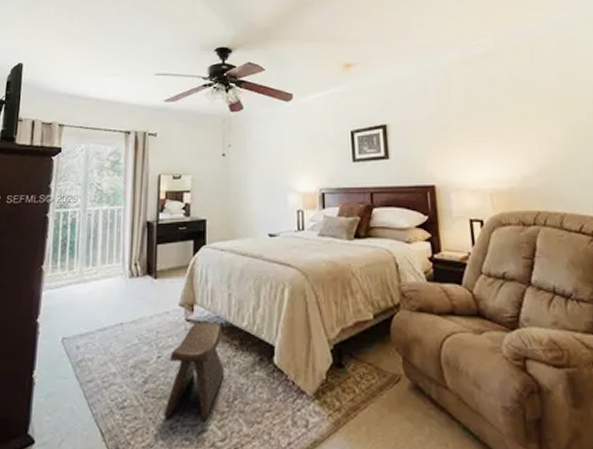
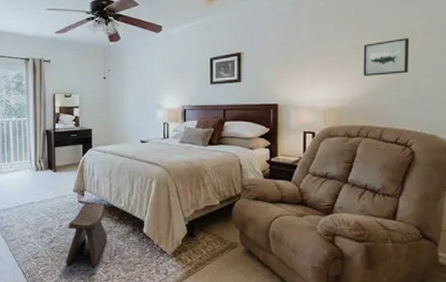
wall art: none [524,108,580,152] -> present [363,38,409,76]

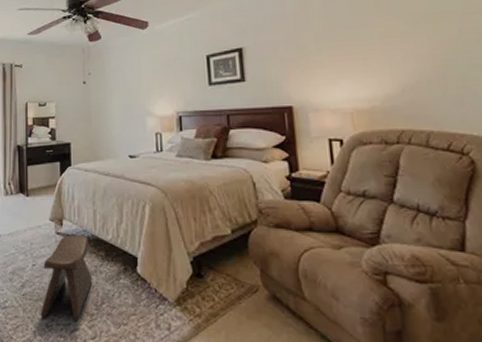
wall art: present [363,38,409,76] -> none [389,23,450,69]

